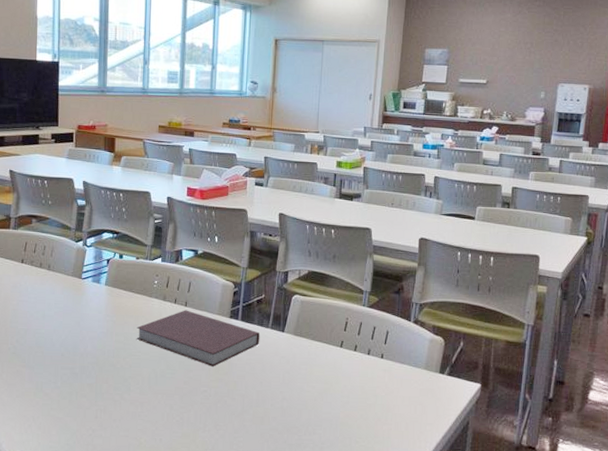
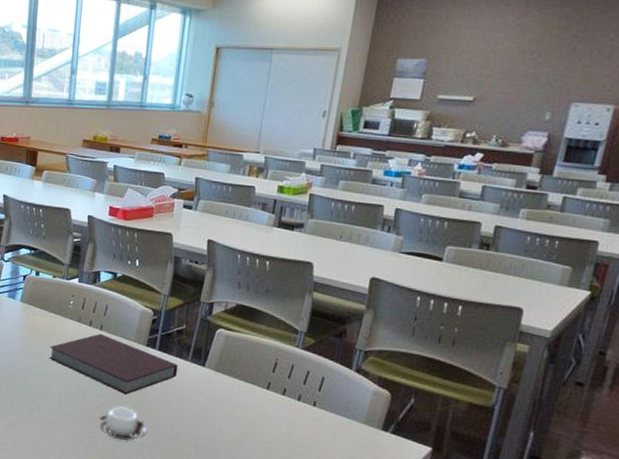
cup: none [189,379,236,412] -> present [99,407,148,442]

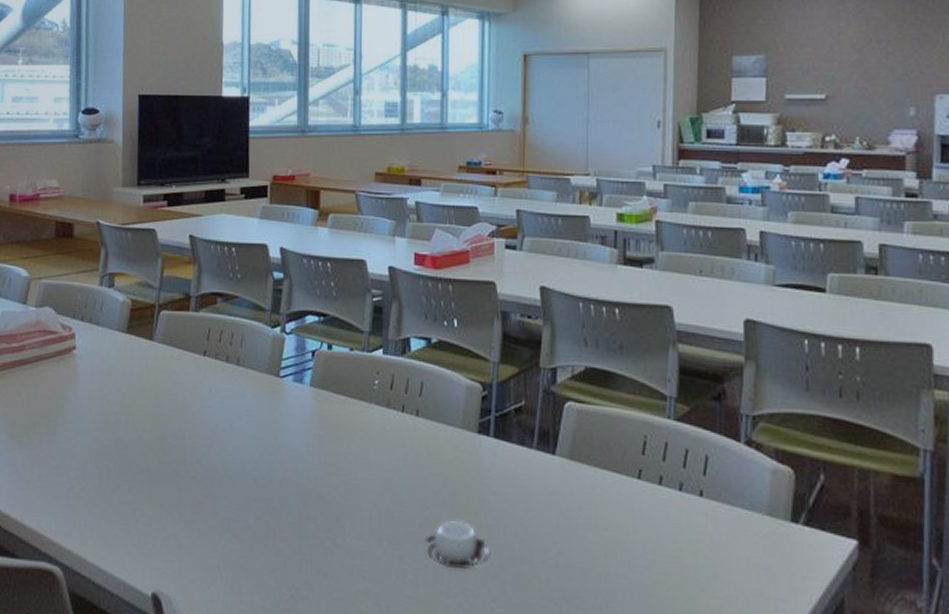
notebook: present [48,333,179,395] -> none [351,421,522,503]

